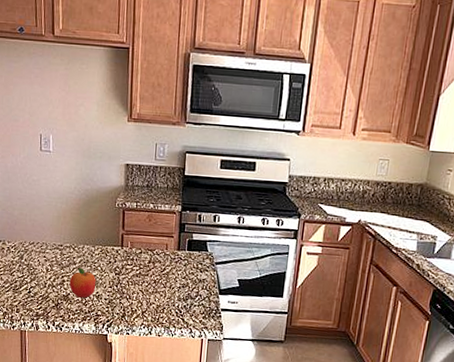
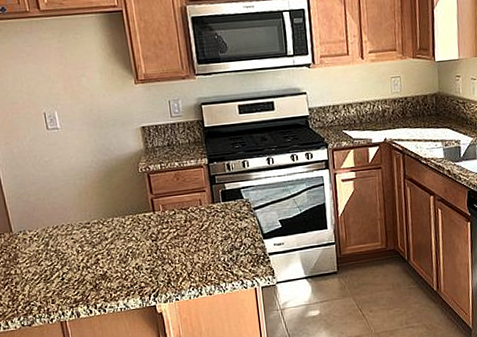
fruit: present [69,267,96,298] -> none [104,242,134,273]

